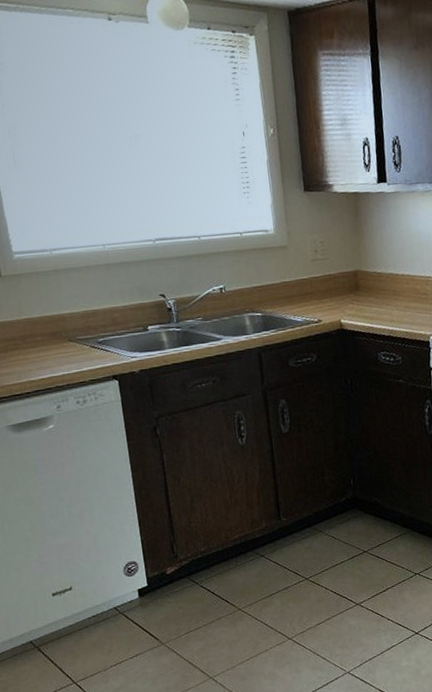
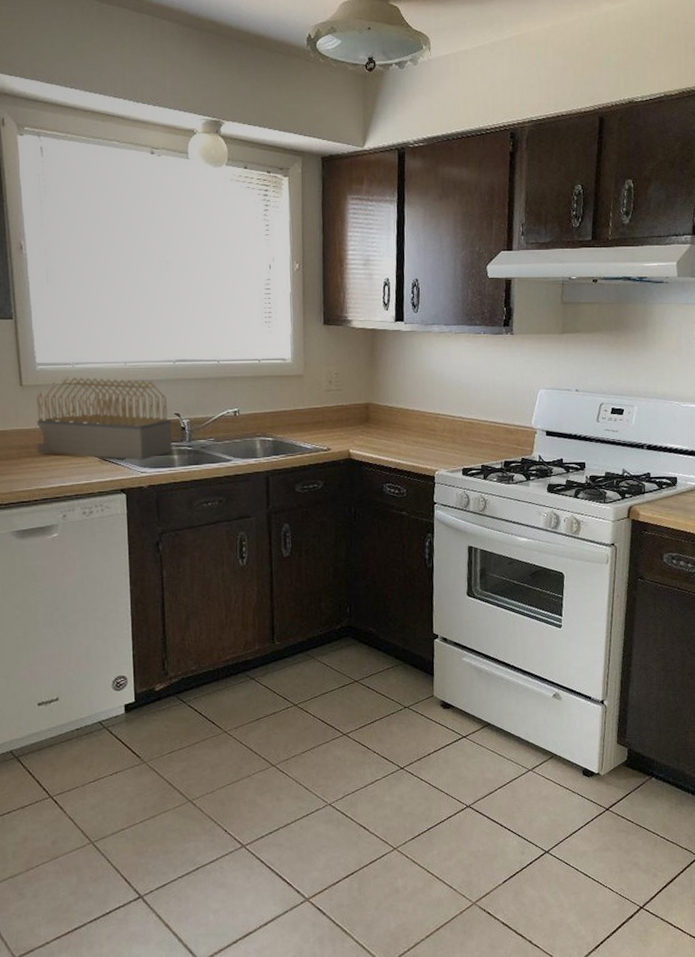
architectural model: none [17,262,161,346] -> present [35,376,172,460]

